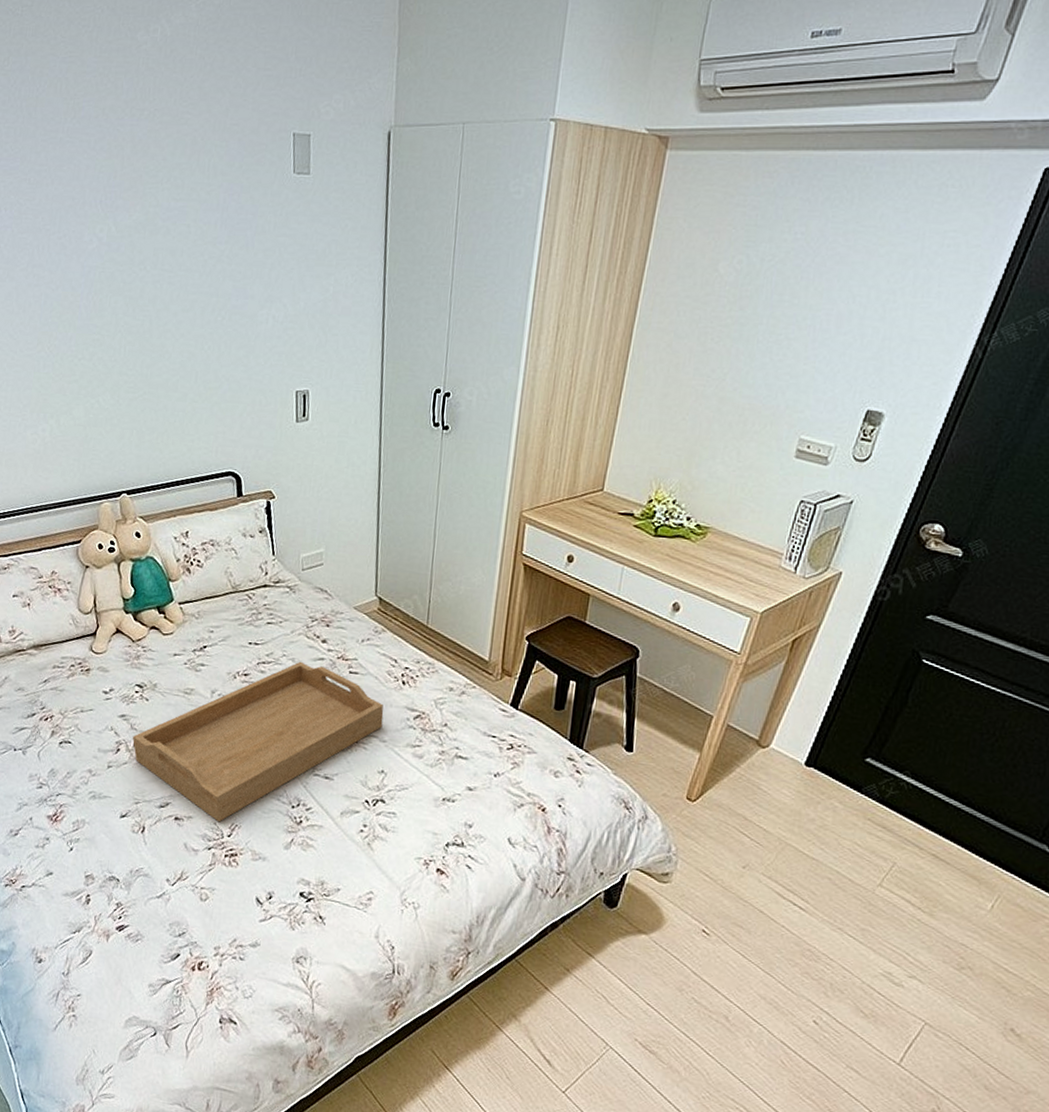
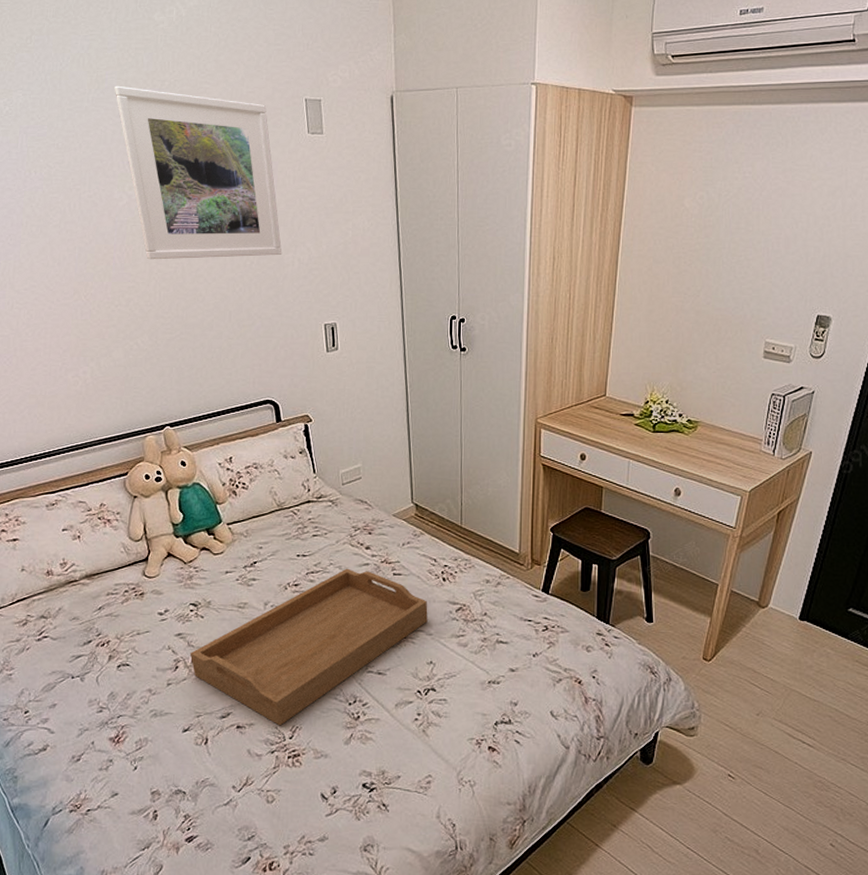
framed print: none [91,114,257,312] -> present [114,85,282,260]

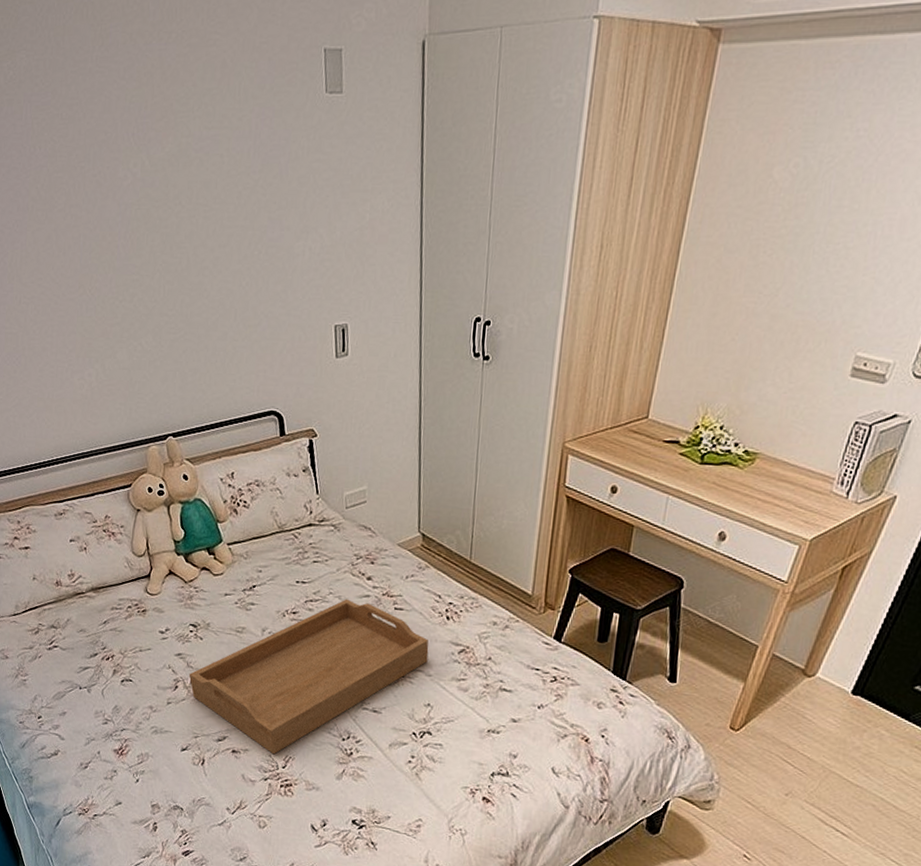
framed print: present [114,85,282,260] -> none [119,40,293,249]

